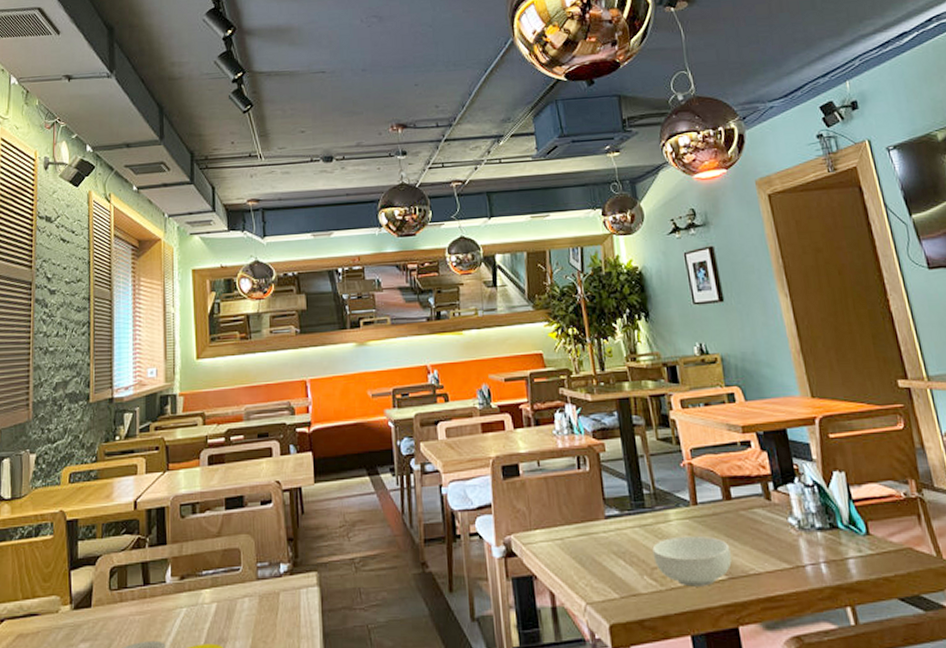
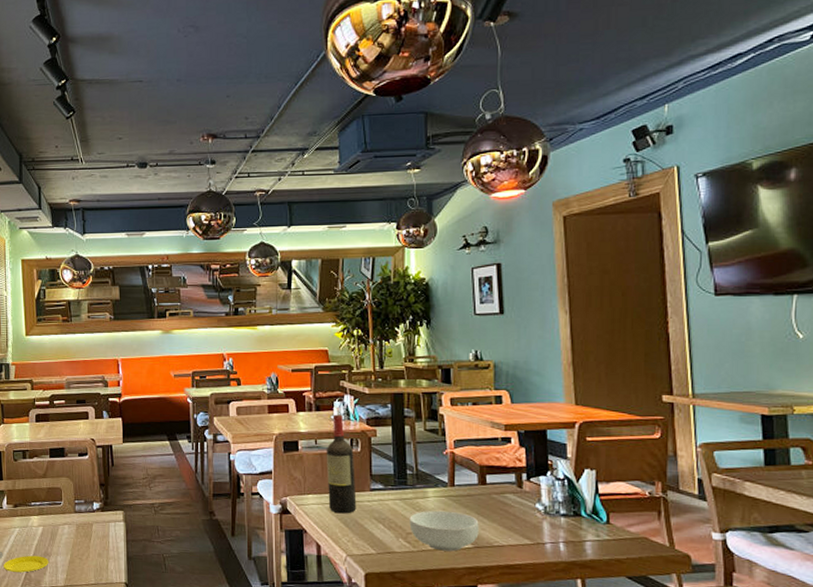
wine bottle: none [550,428,592,551] -> present [326,414,357,514]

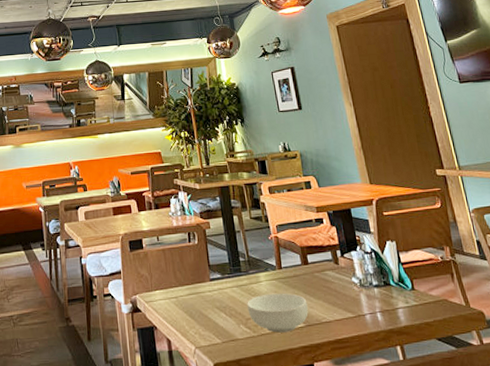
wine bottle: present [326,414,357,514] -> none [167,210,200,307]

